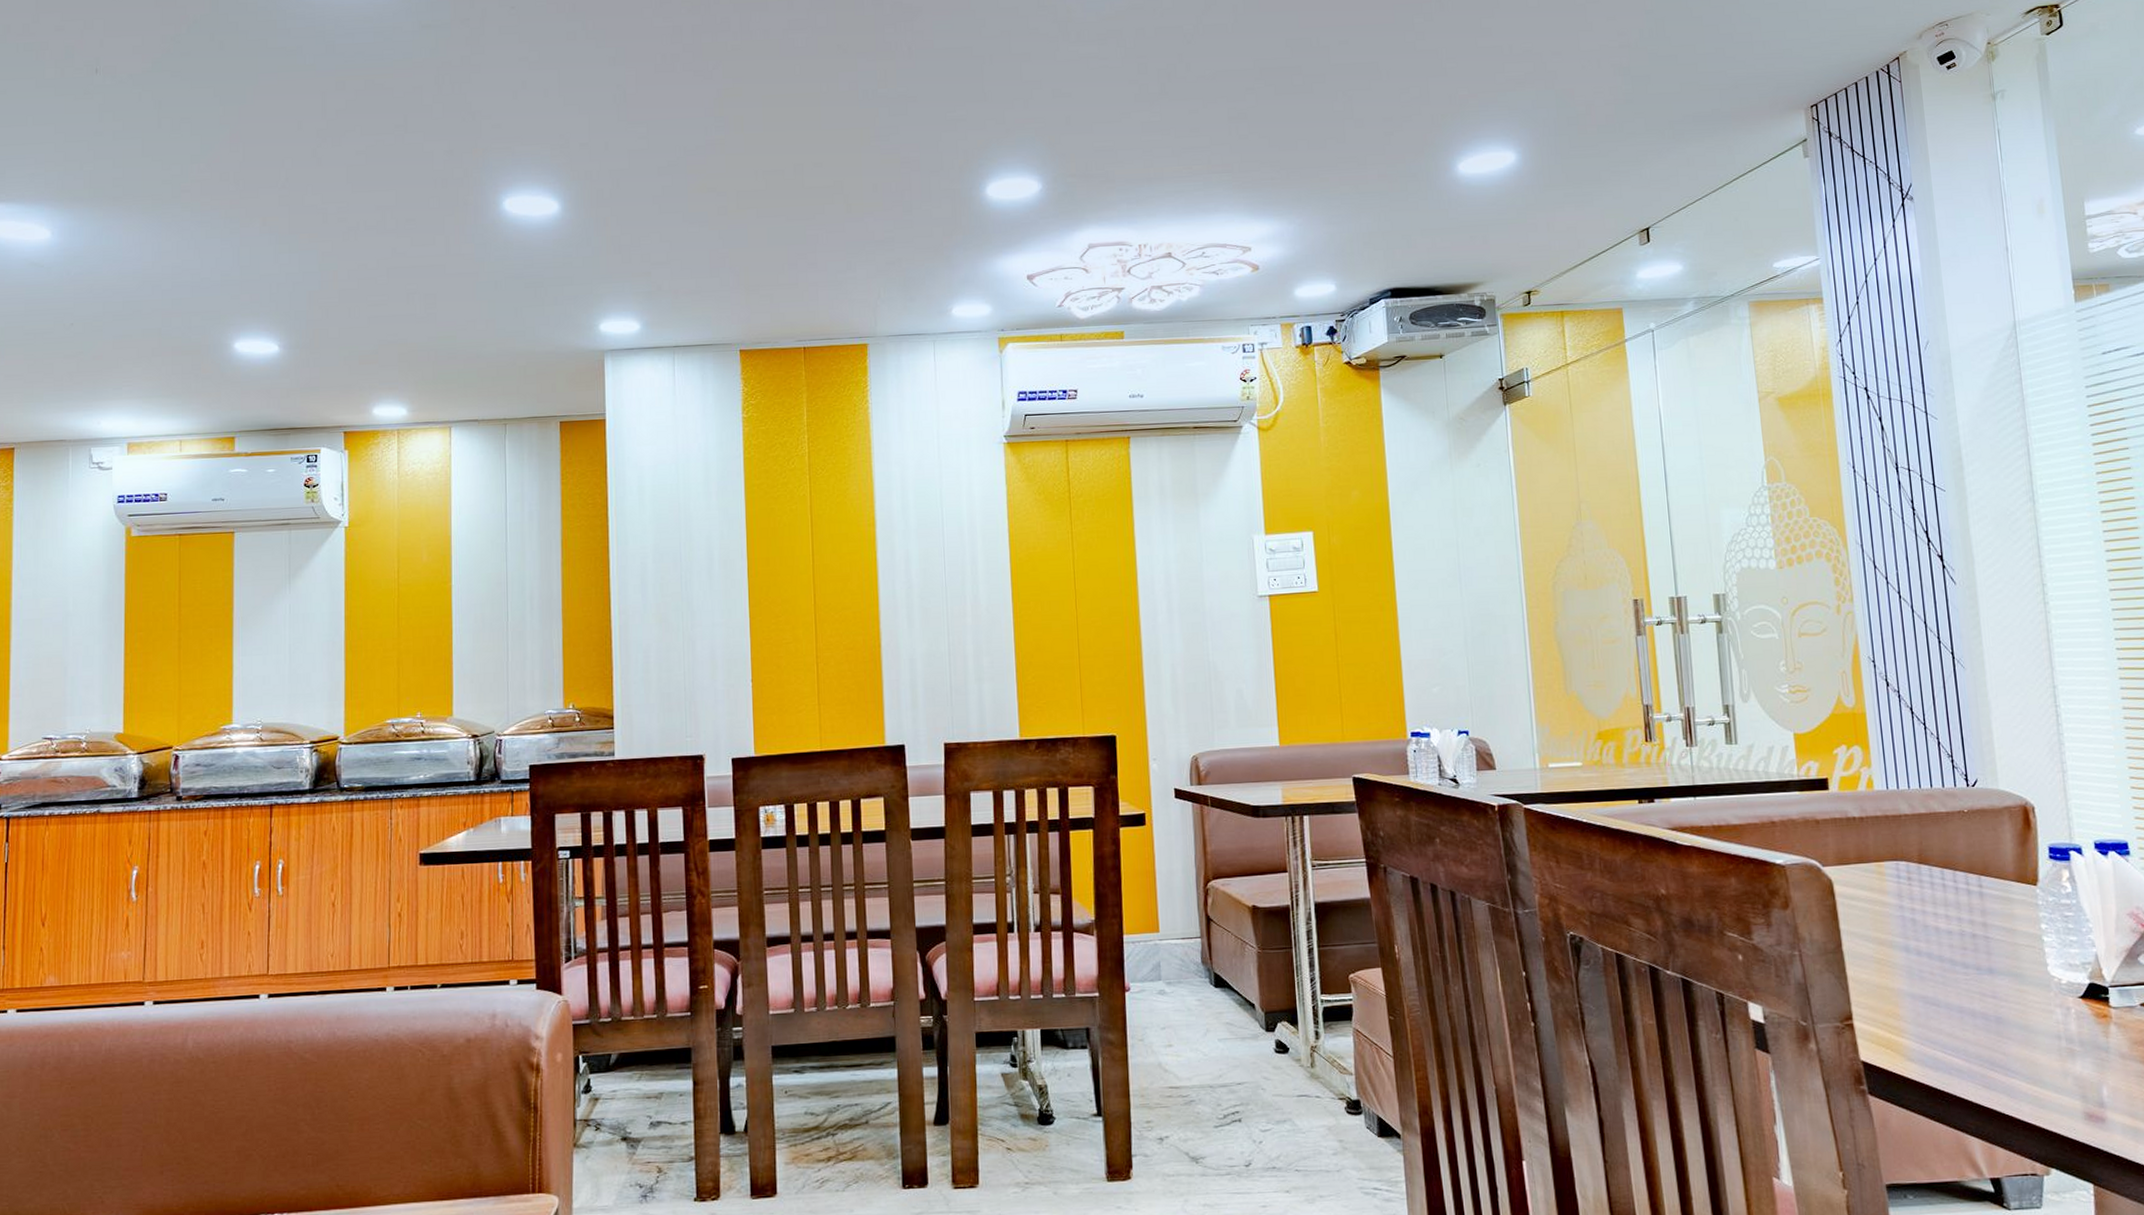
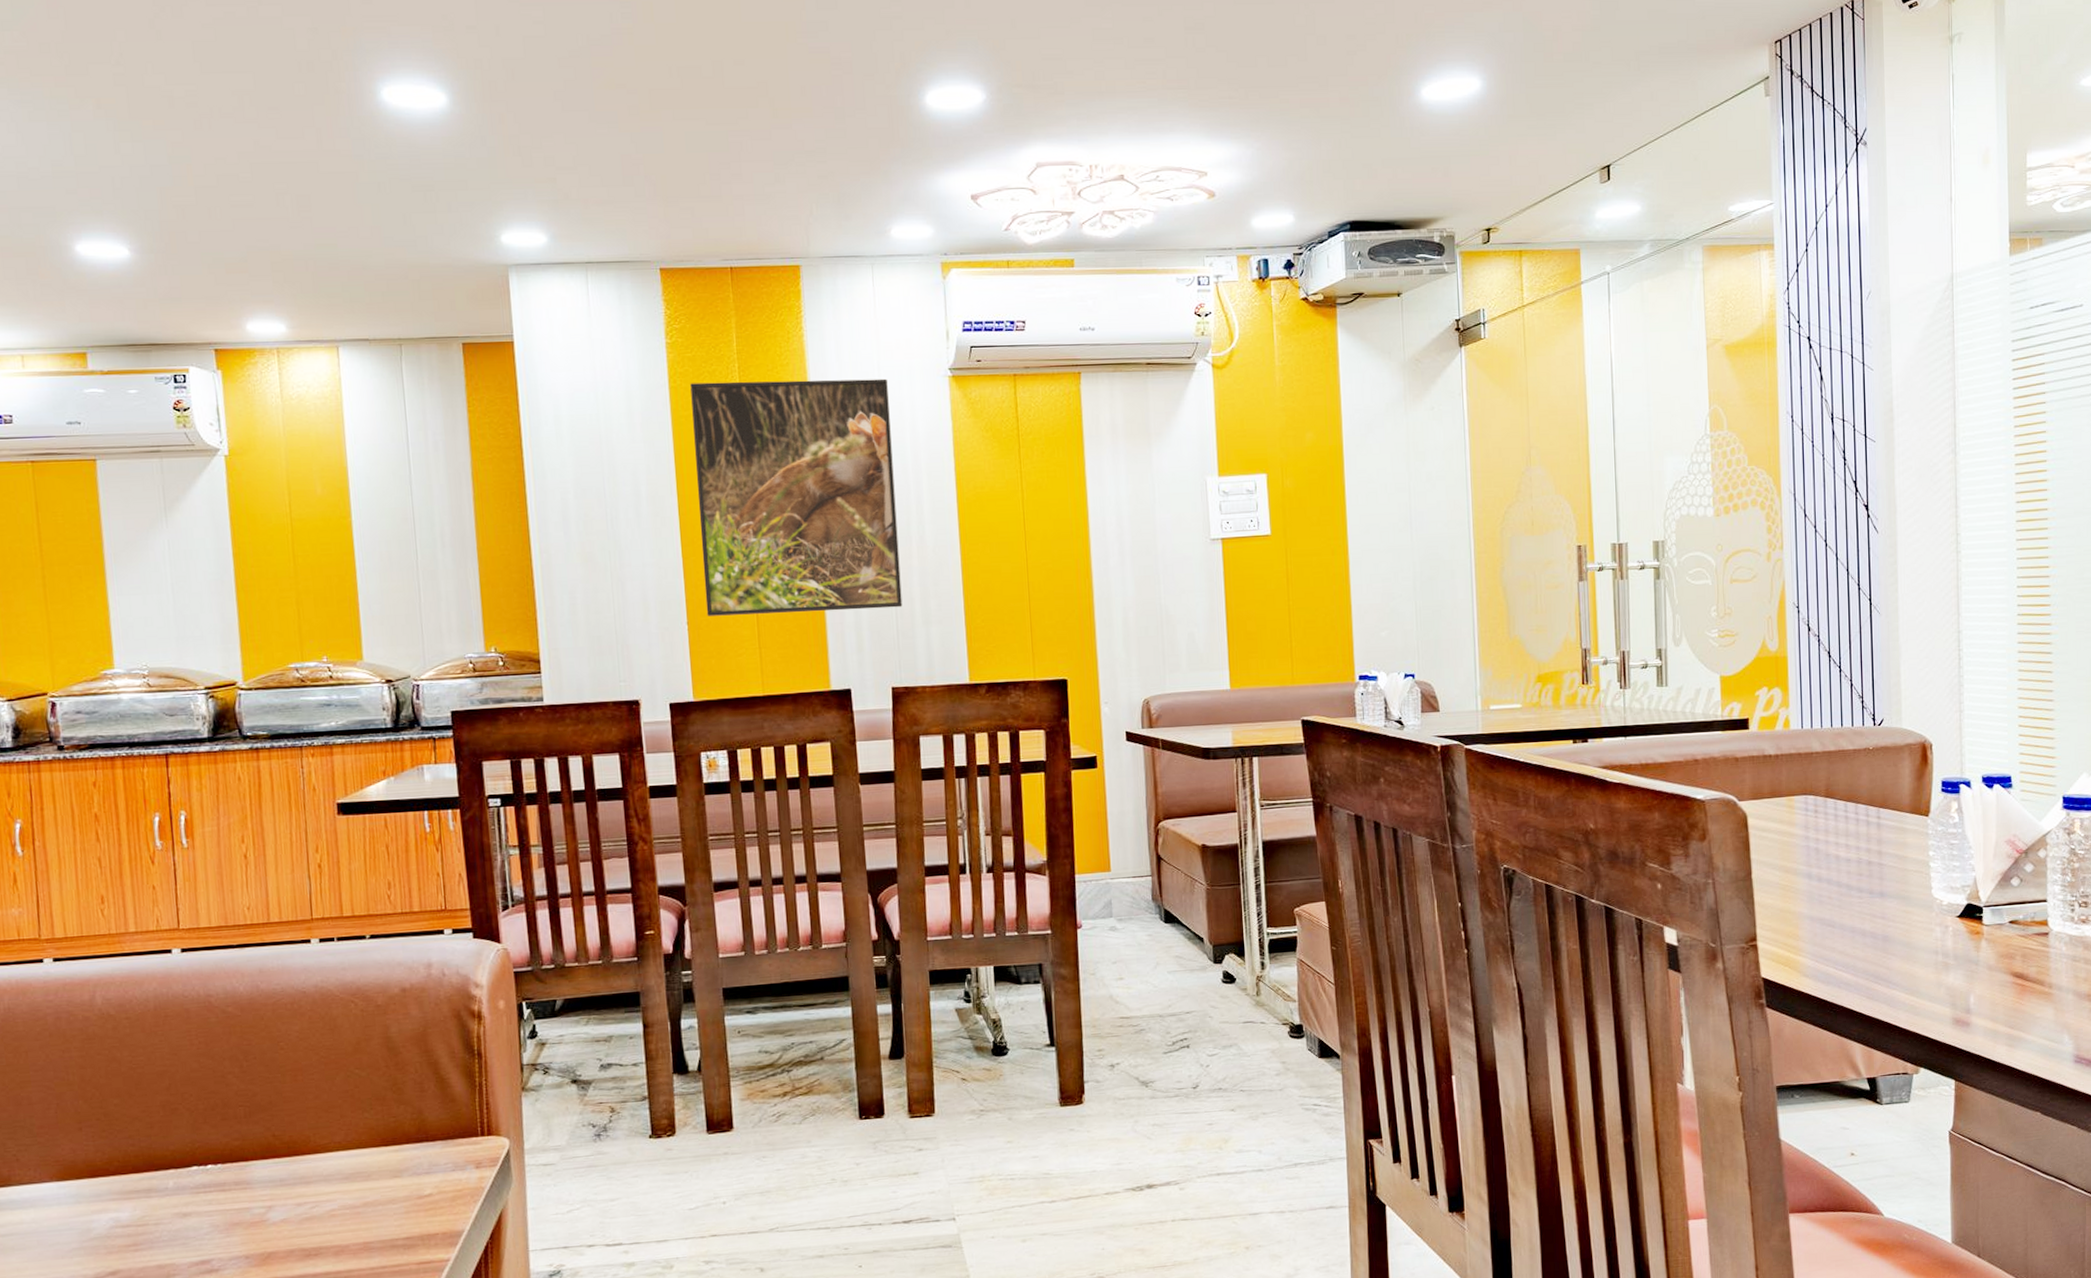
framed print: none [763,446,956,674] -> present [690,378,903,616]

